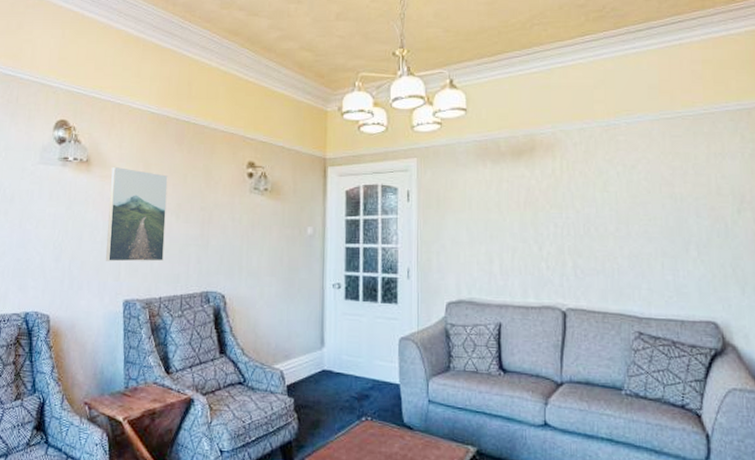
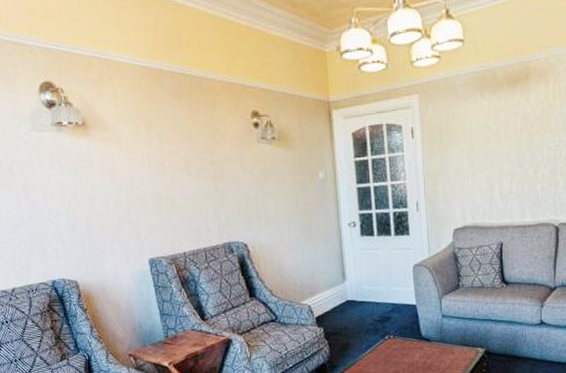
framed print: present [106,166,168,262] -> none [110,127,181,224]

